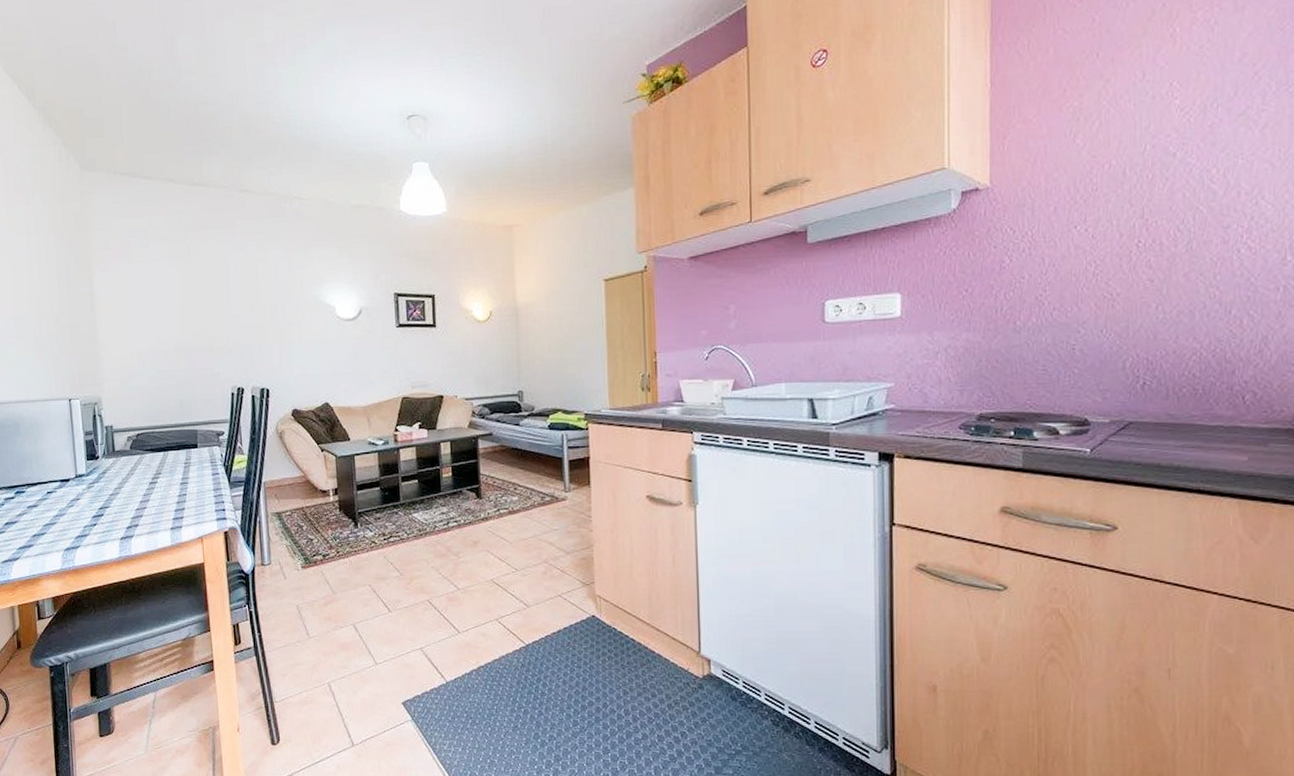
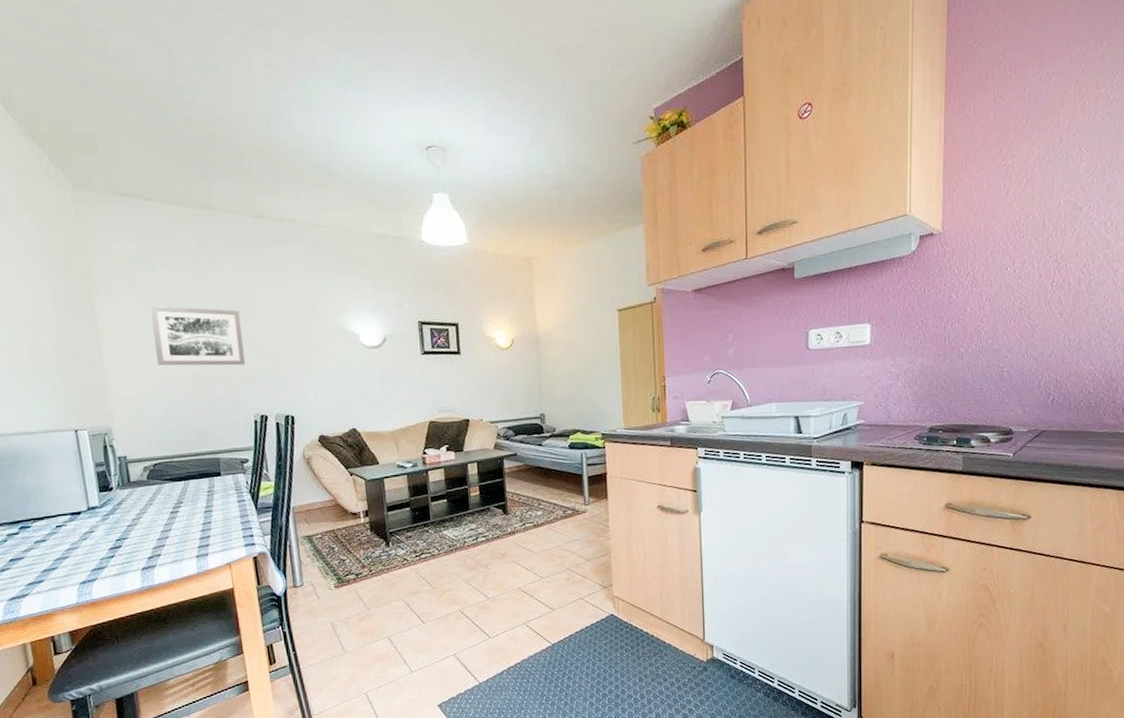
wall art: none [142,279,226,338] -> present [150,305,246,366]

